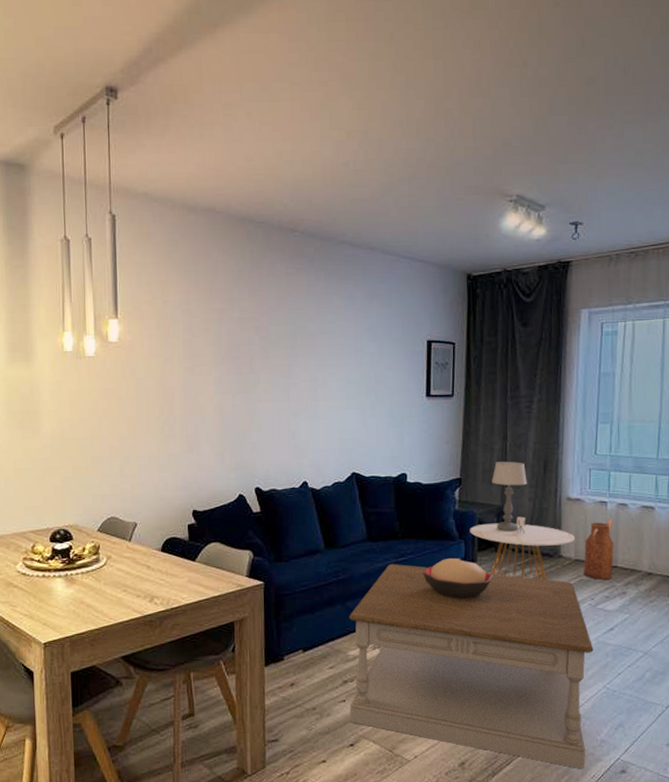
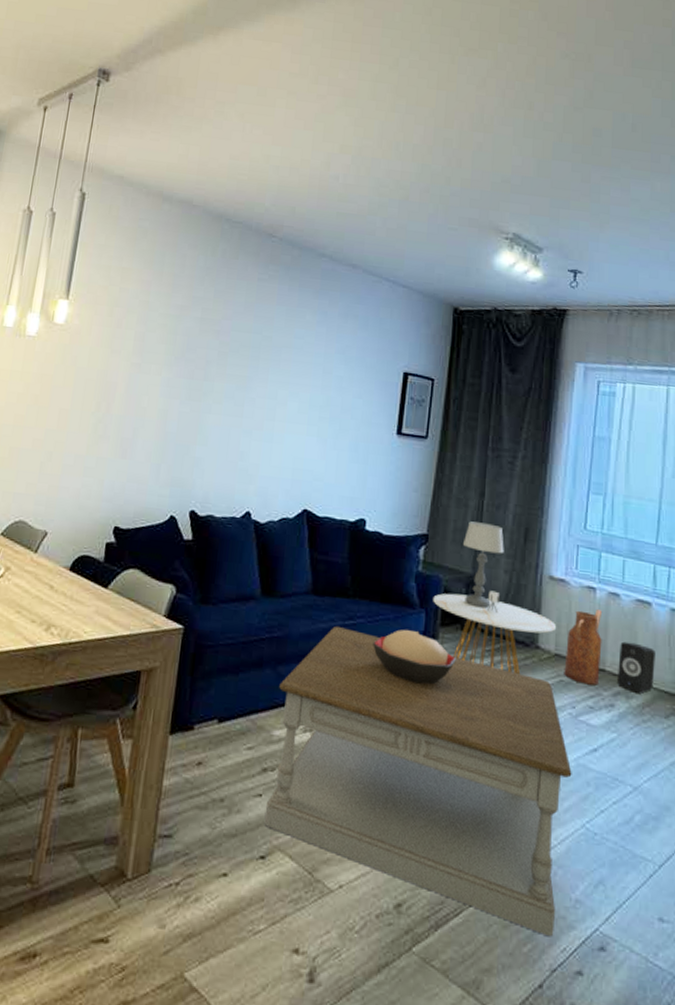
speaker: none [628,541,659,581] -> present [618,641,655,693]

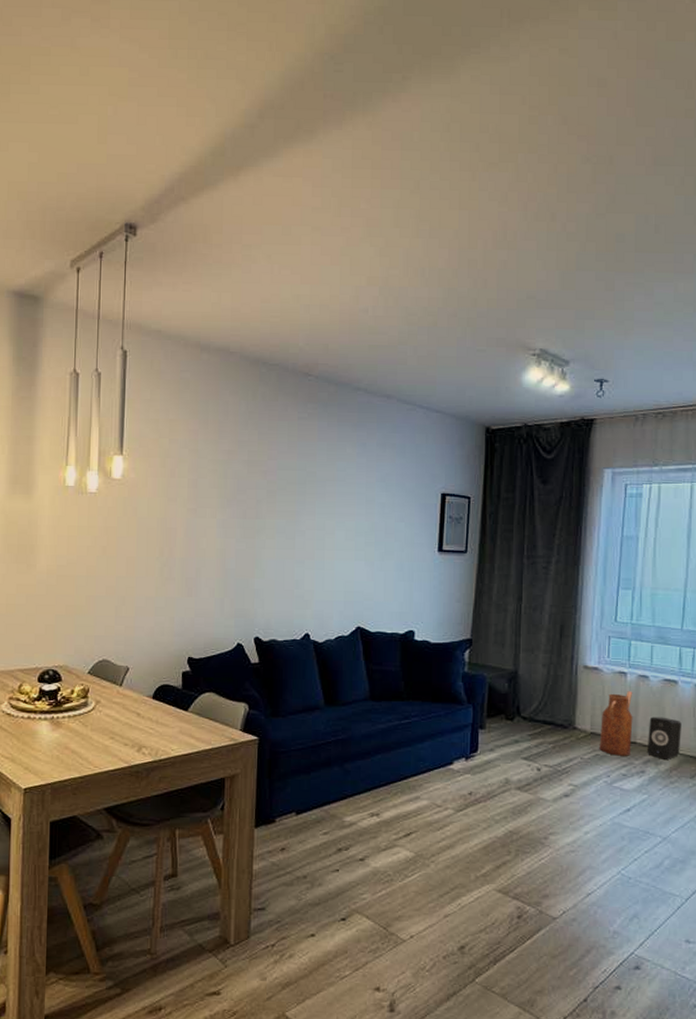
coffee table: present [264,627,572,937] -> none [342,726,608,962]
decorative bowl: present [373,629,456,685] -> none [427,723,502,768]
side table: present [433,590,556,674] -> none [479,683,591,752]
table lamp: present [462,521,504,609] -> none [503,624,542,699]

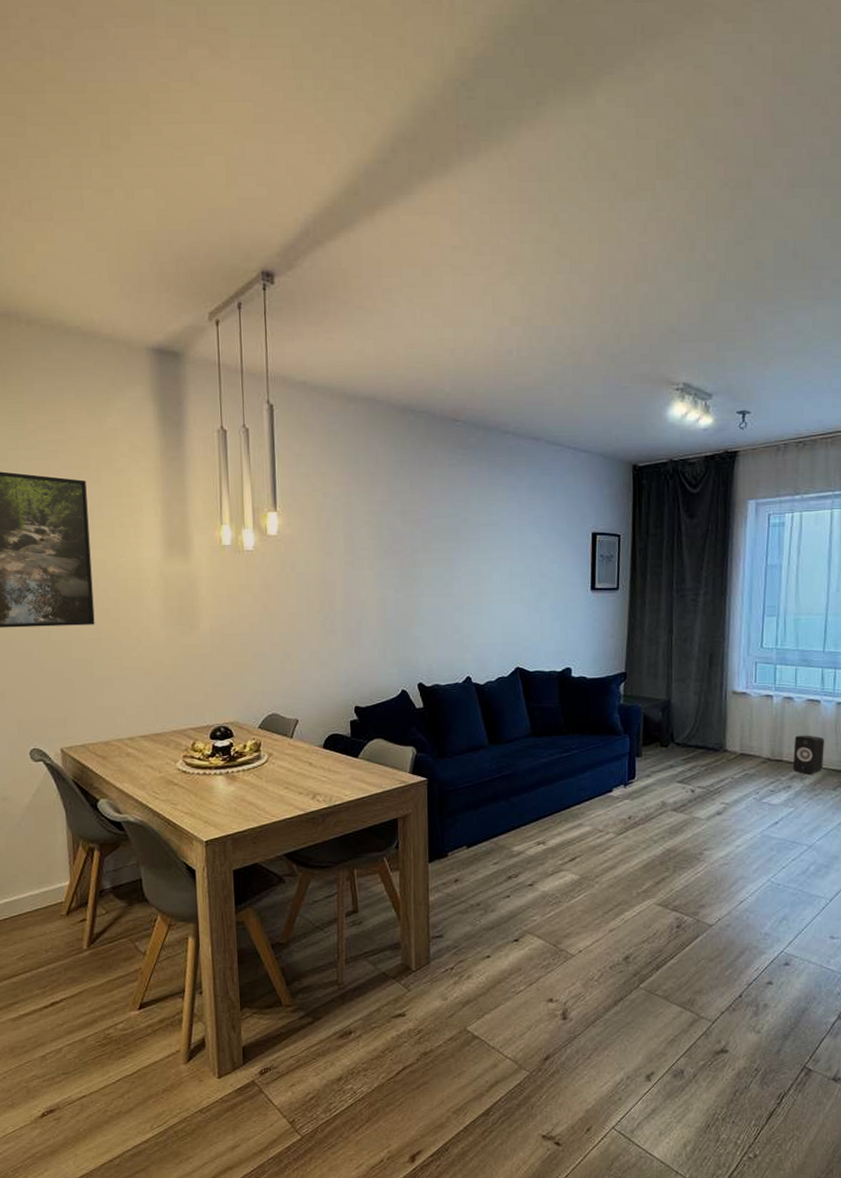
watering can: present [599,691,633,756] -> none [748,713,779,774]

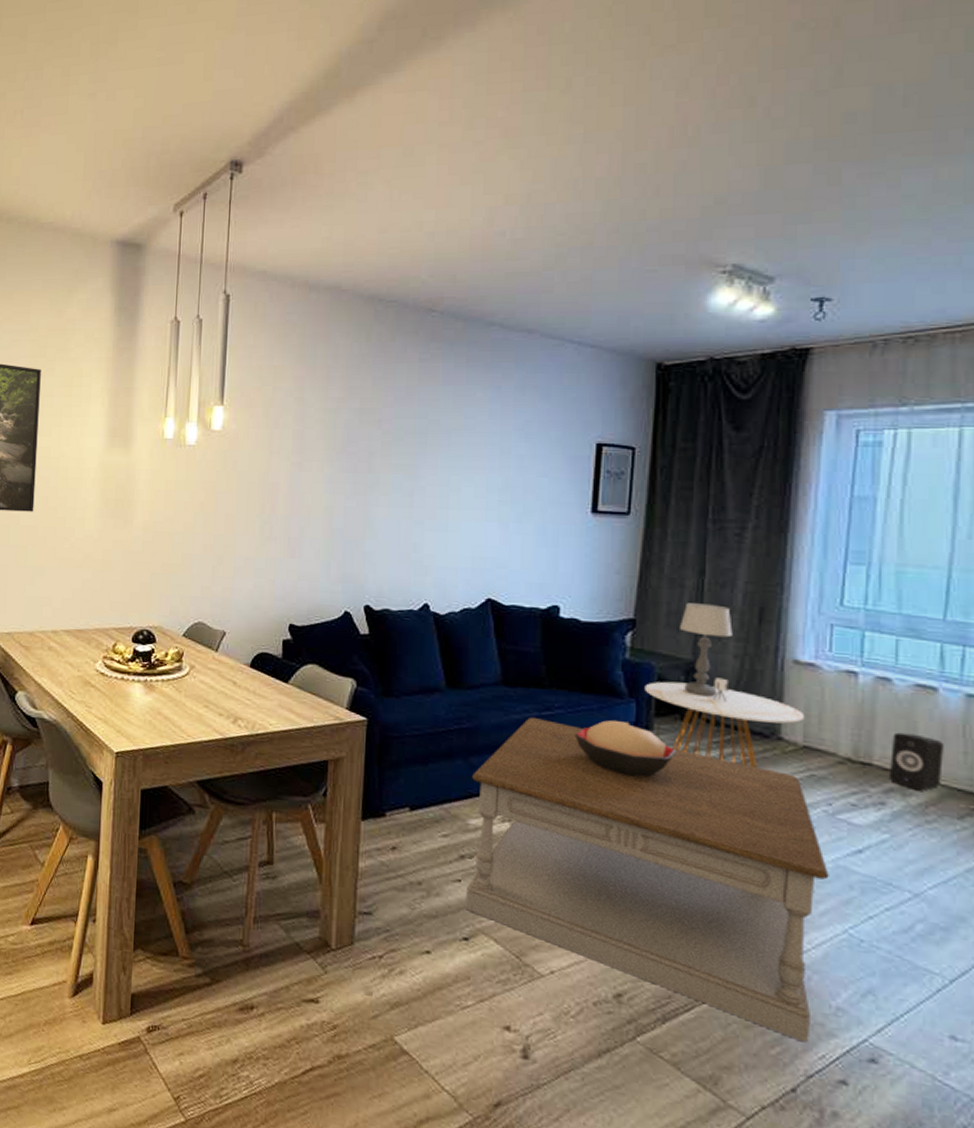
coffee table: none [513,759,758,962] -> present [465,718,829,1043]
decorative bowl: none [587,752,658,794] -> present [575,719,676,778]
side table: none [635,710,740,774] -> present [645,677,804,768]
table lamp: none [656,655,693,726] -> present [678,603,733,697]

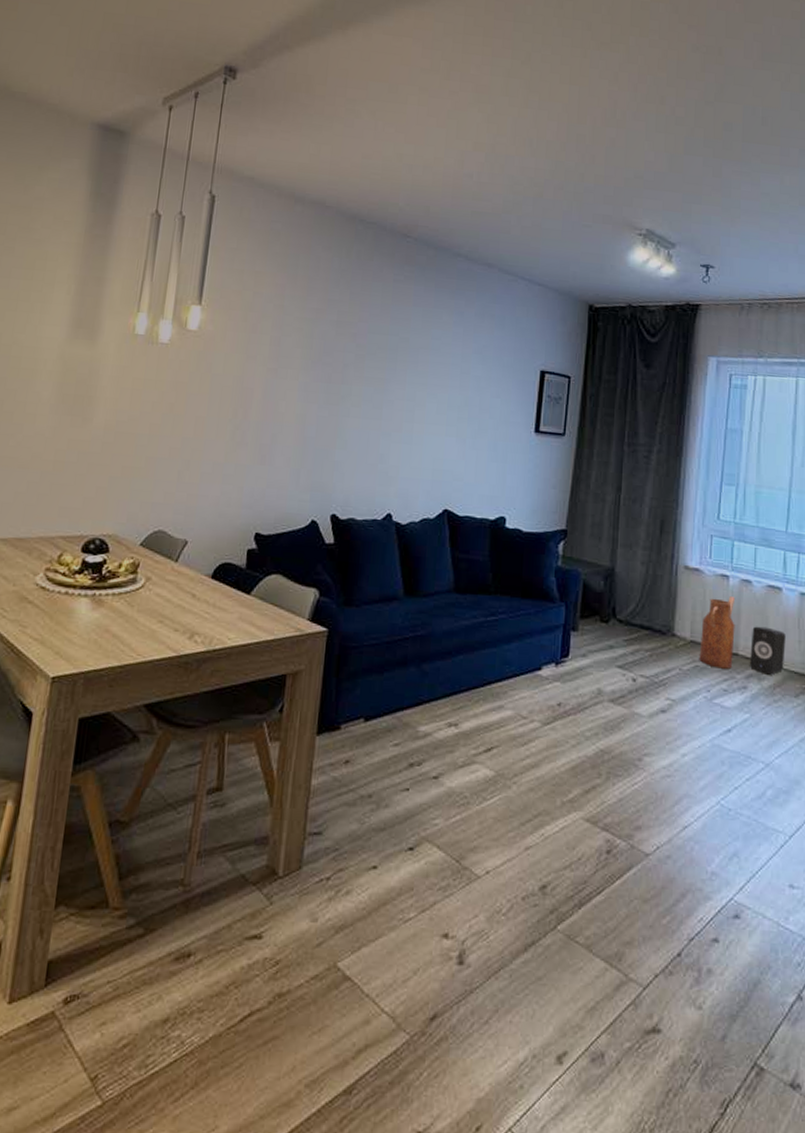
coffee table: present [465,718,829,1043] -> none [412,623,707,909]
decorative bowl: present [575,719,676,778] -> none [515,622,595,676]
side table: present [645,677,804,768] -> none [572,582,691,661]
table lamp: present [678,603,733,697] -> none [600,515,641,600]
watering can: none [816,696,868,781] -> present [699,596,736,669]

